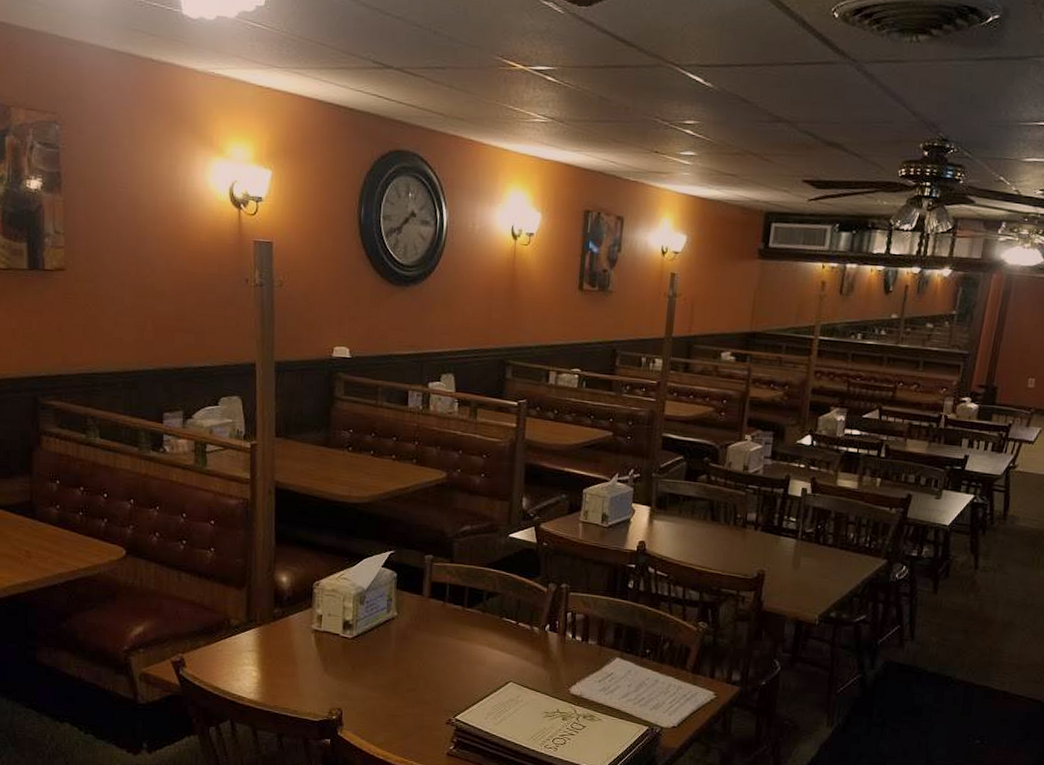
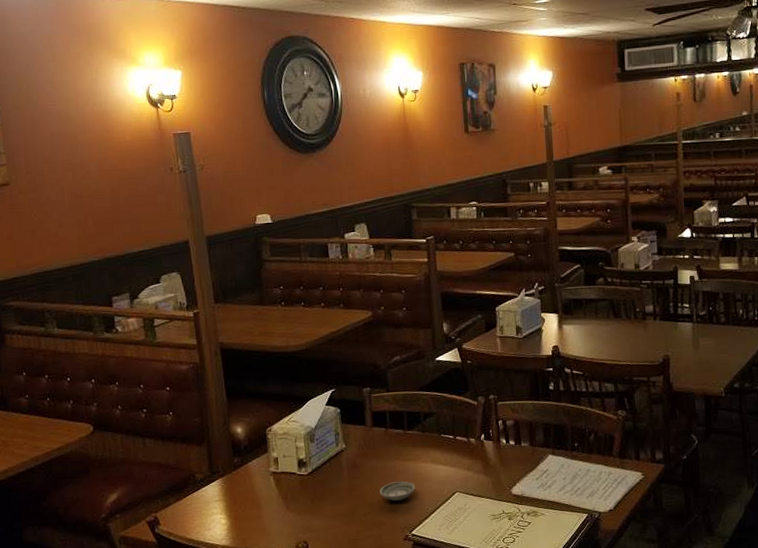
saucer: none [427,660,467,681] -> present [379,481,416,501]

